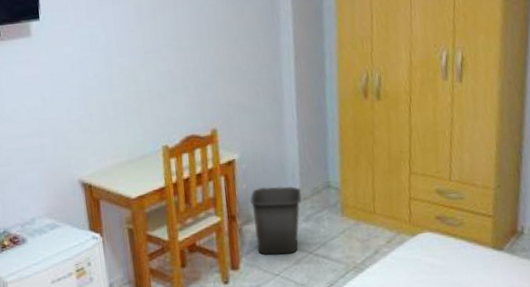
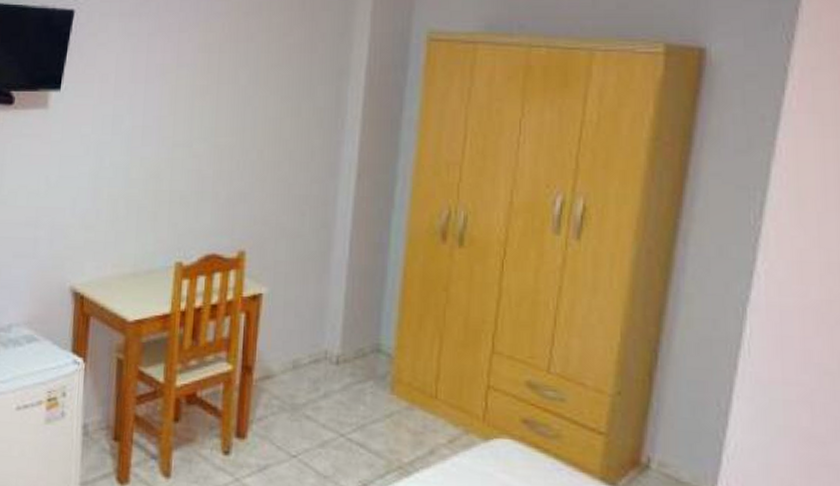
waste bin: present [250,186,302,256] -> none [273,335,342,433]

